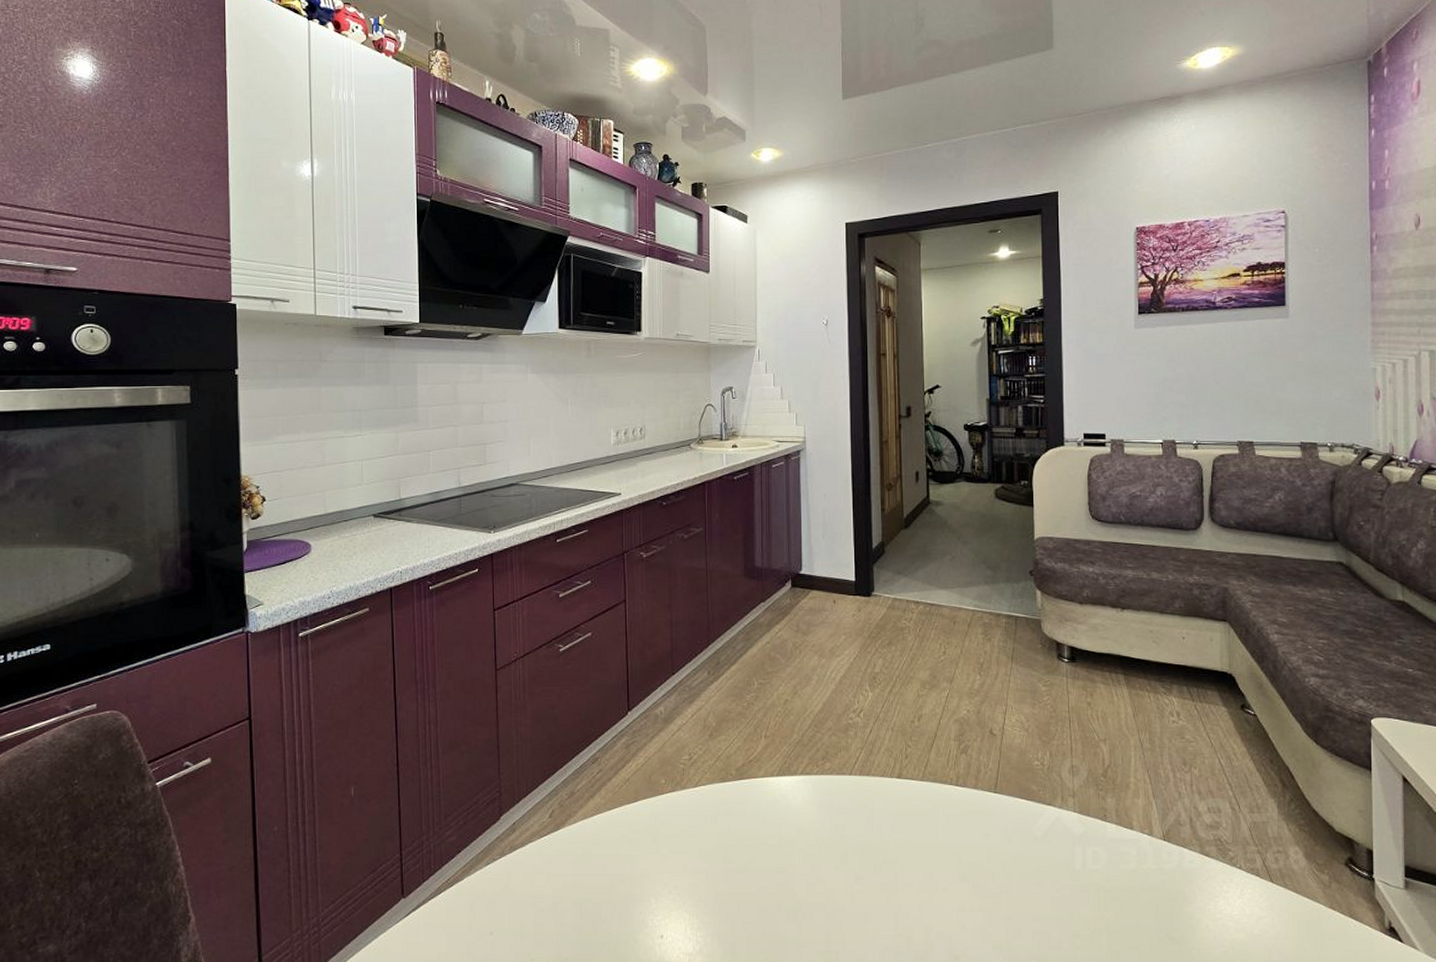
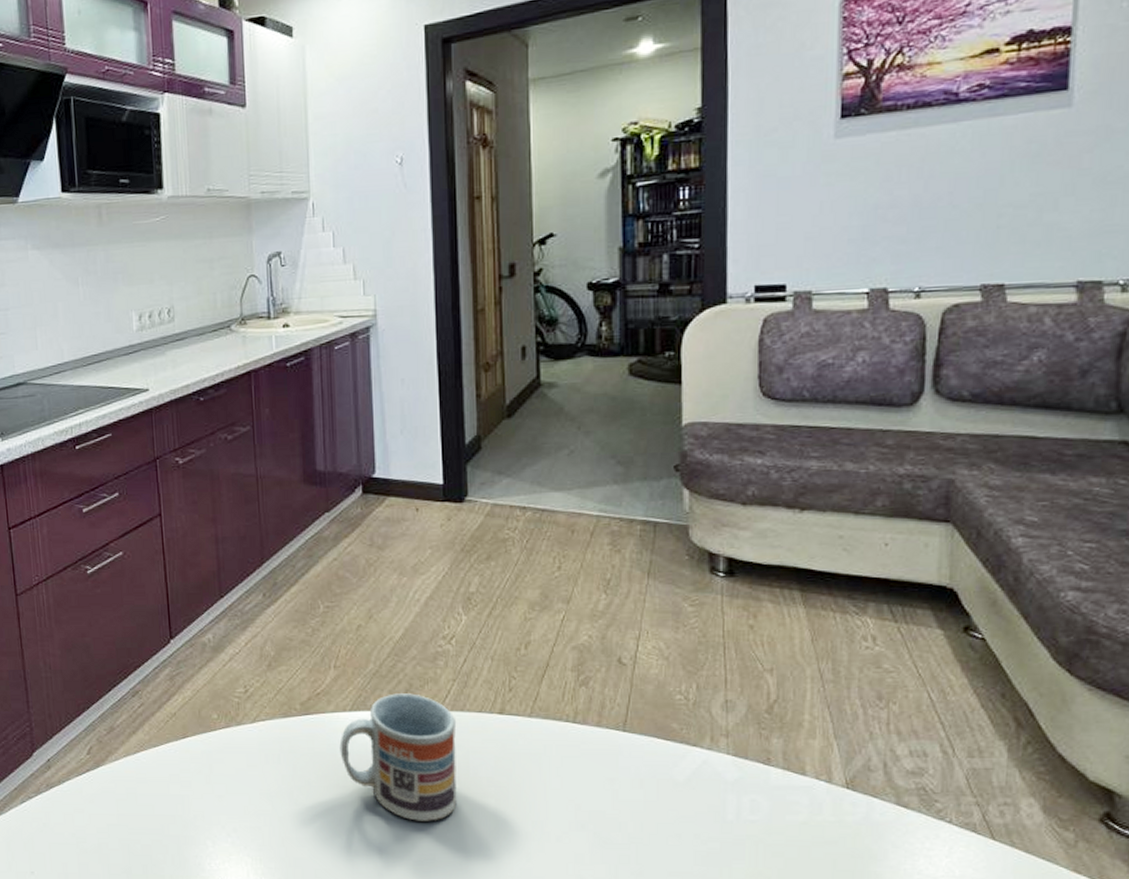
cup: none [767,760,864,876] -> present [339,693,457,821]

